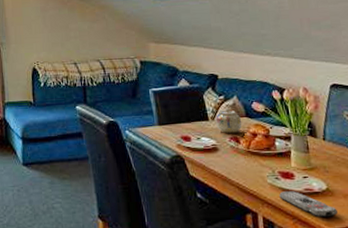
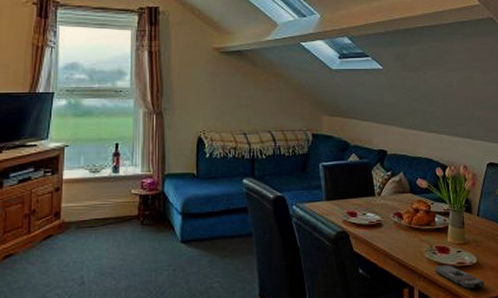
teapot: present [215,108,242,134] -> none [382,184,406,210]

